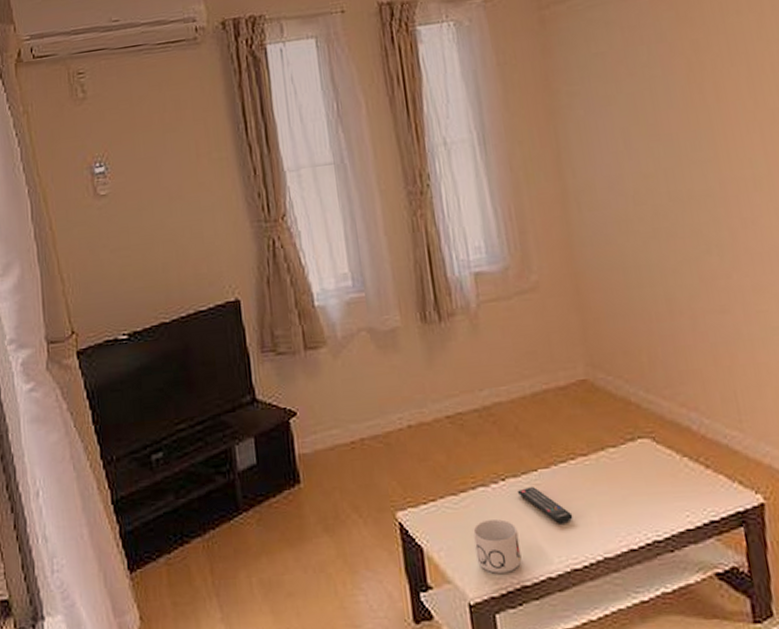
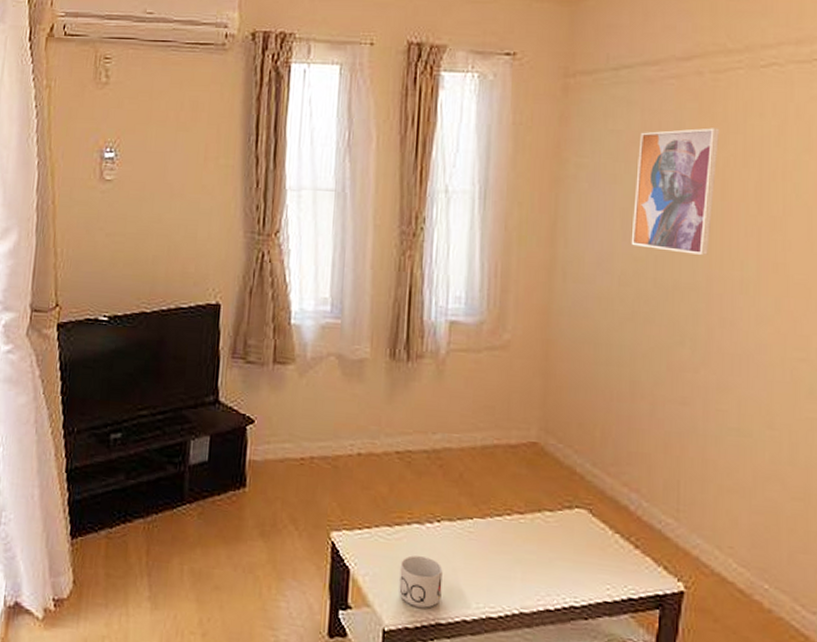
remote control: present [517,487,573,524] -> none [449,532,498,574]
wall art: none [624,32,716,164] -> present [631,128,719,255]

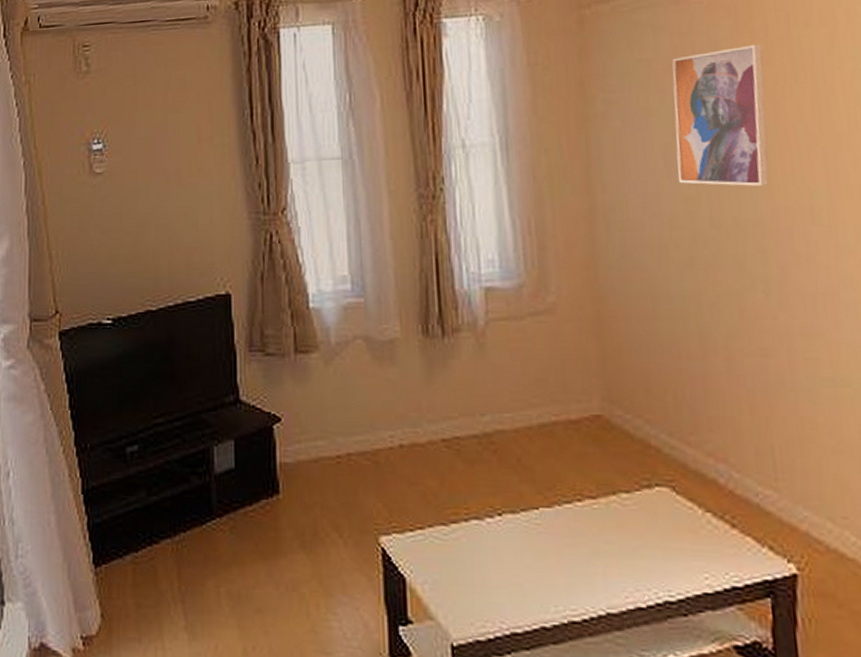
mug: present [399,555,443,608] -> none [462,556,514,616]

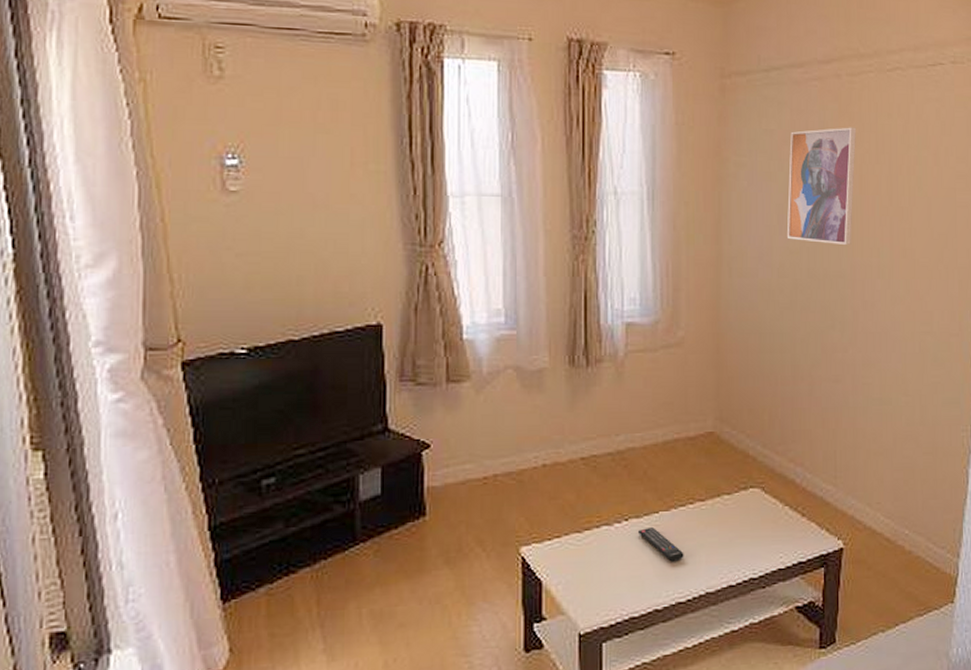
remote control: none [514,526,575,571] -> present [637,527,684,562]

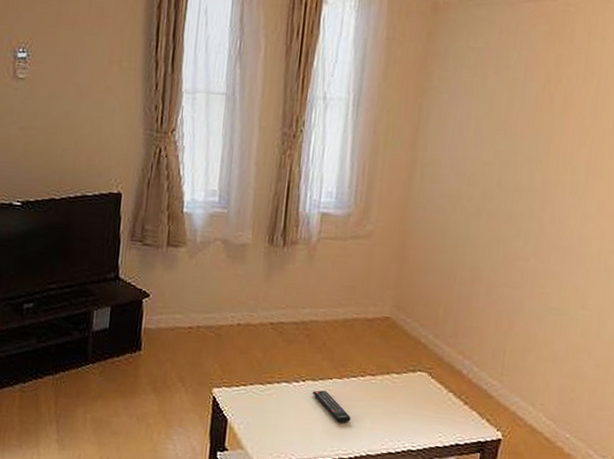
wall art: present [786,127,856,245] -> none [481,48,566,161]

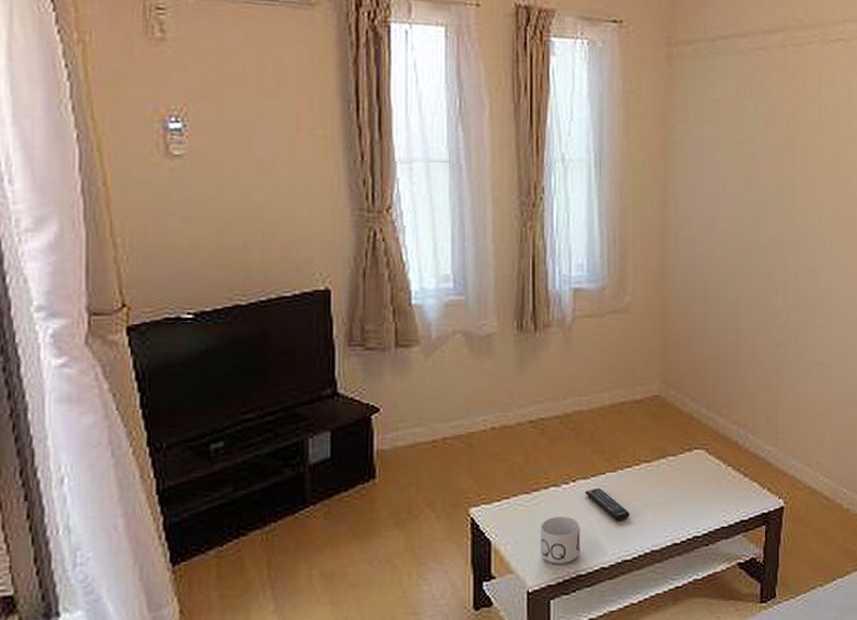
mug: none [268,408,305,451] -> present [540,516,580,564]

